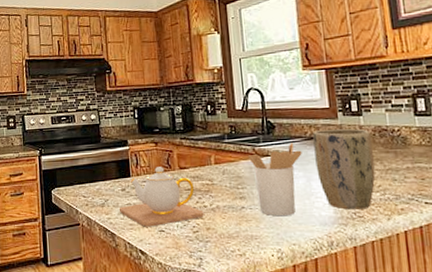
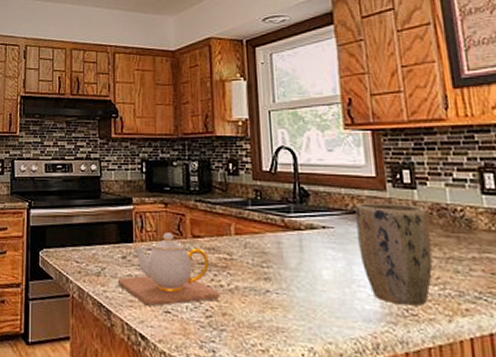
utensil holder: present [247,142,302,217] -> none [275,216,342,307]

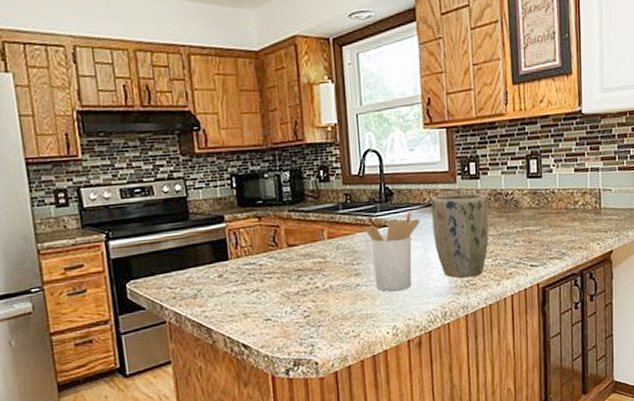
teapot: present [117,233,220,306] -> none [215,245,316,317]
utensil holder: none [275,216,342,307] -> present [363,210,420,292]

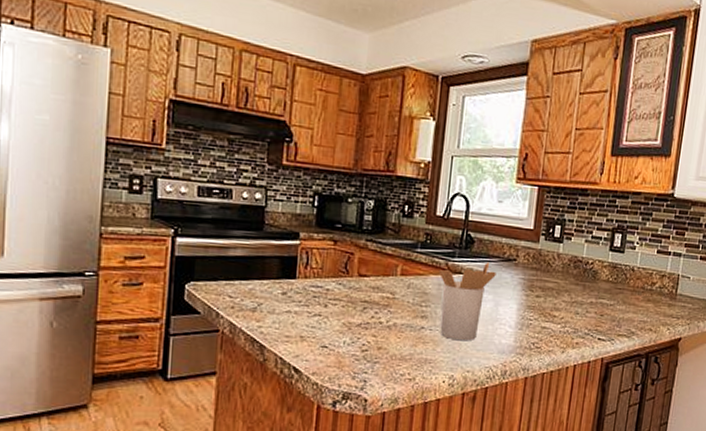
plant pot: present [431,193,489,278] -> none [506,252,566,340]

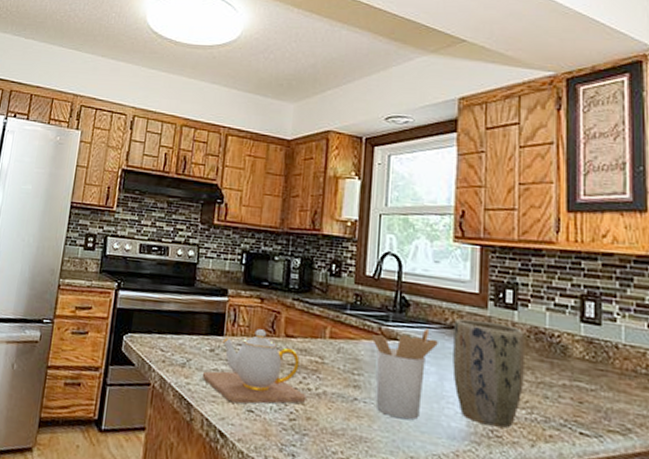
teapot: none [274,270,378,341] -> present [202,329,306,404]
plant pot: none [506,252,566,340] -> present [452,318,524,428]

